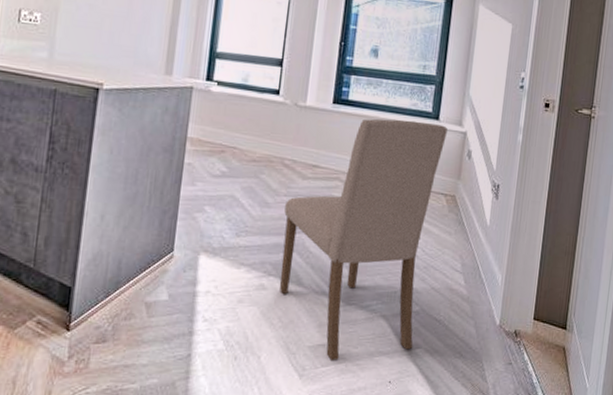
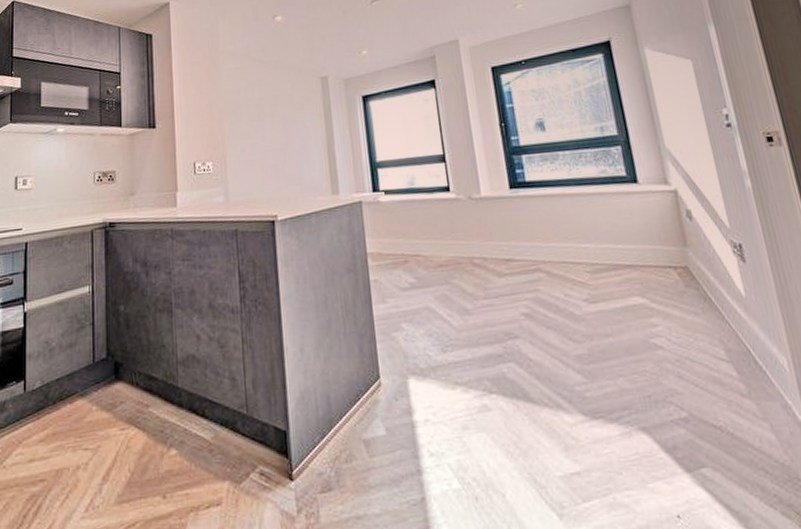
dining chair: present [279,118,447,360] -> none [487,187,696,492]

